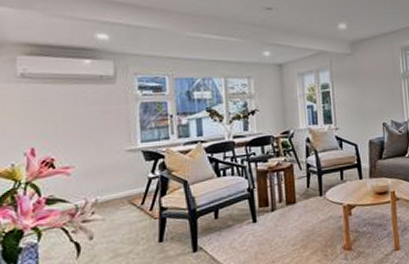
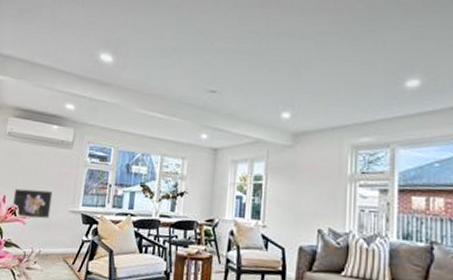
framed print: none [45,133,101,170] -> present [12,188,53,219]

